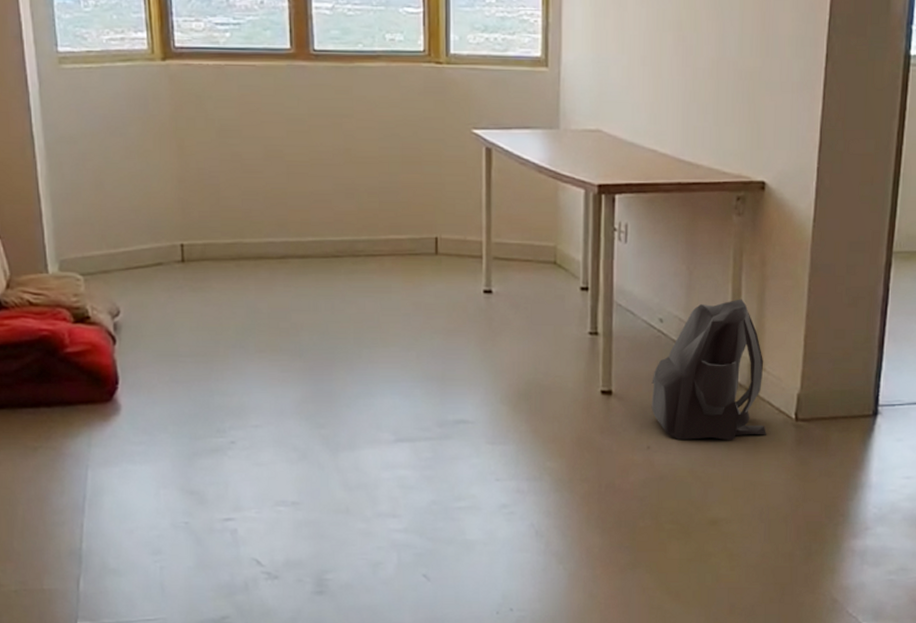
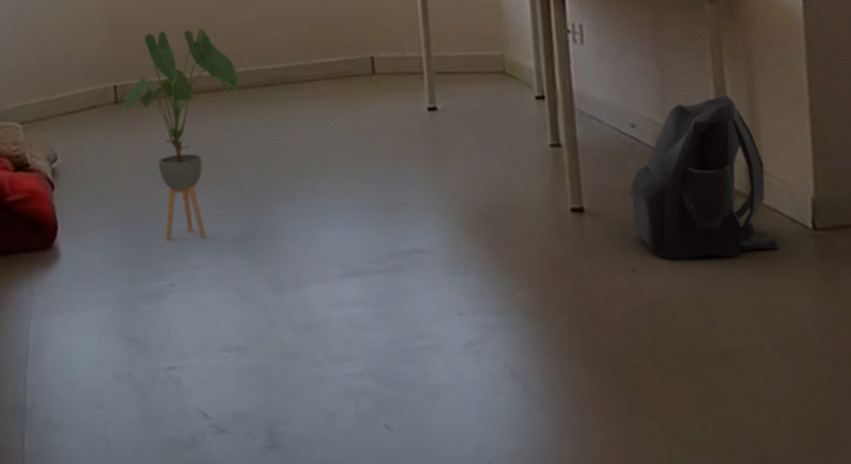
house plant: none [187,193,307,399] -> present [121,28,239,240]

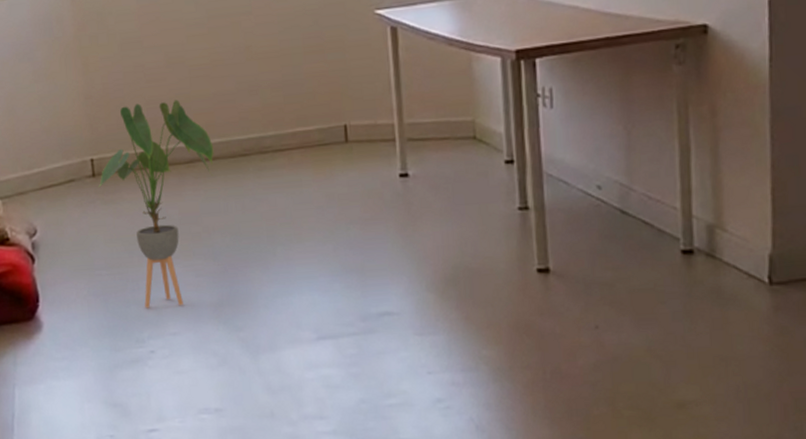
backpack: present [629,94,779,261] -> none [594,155,735,317]

